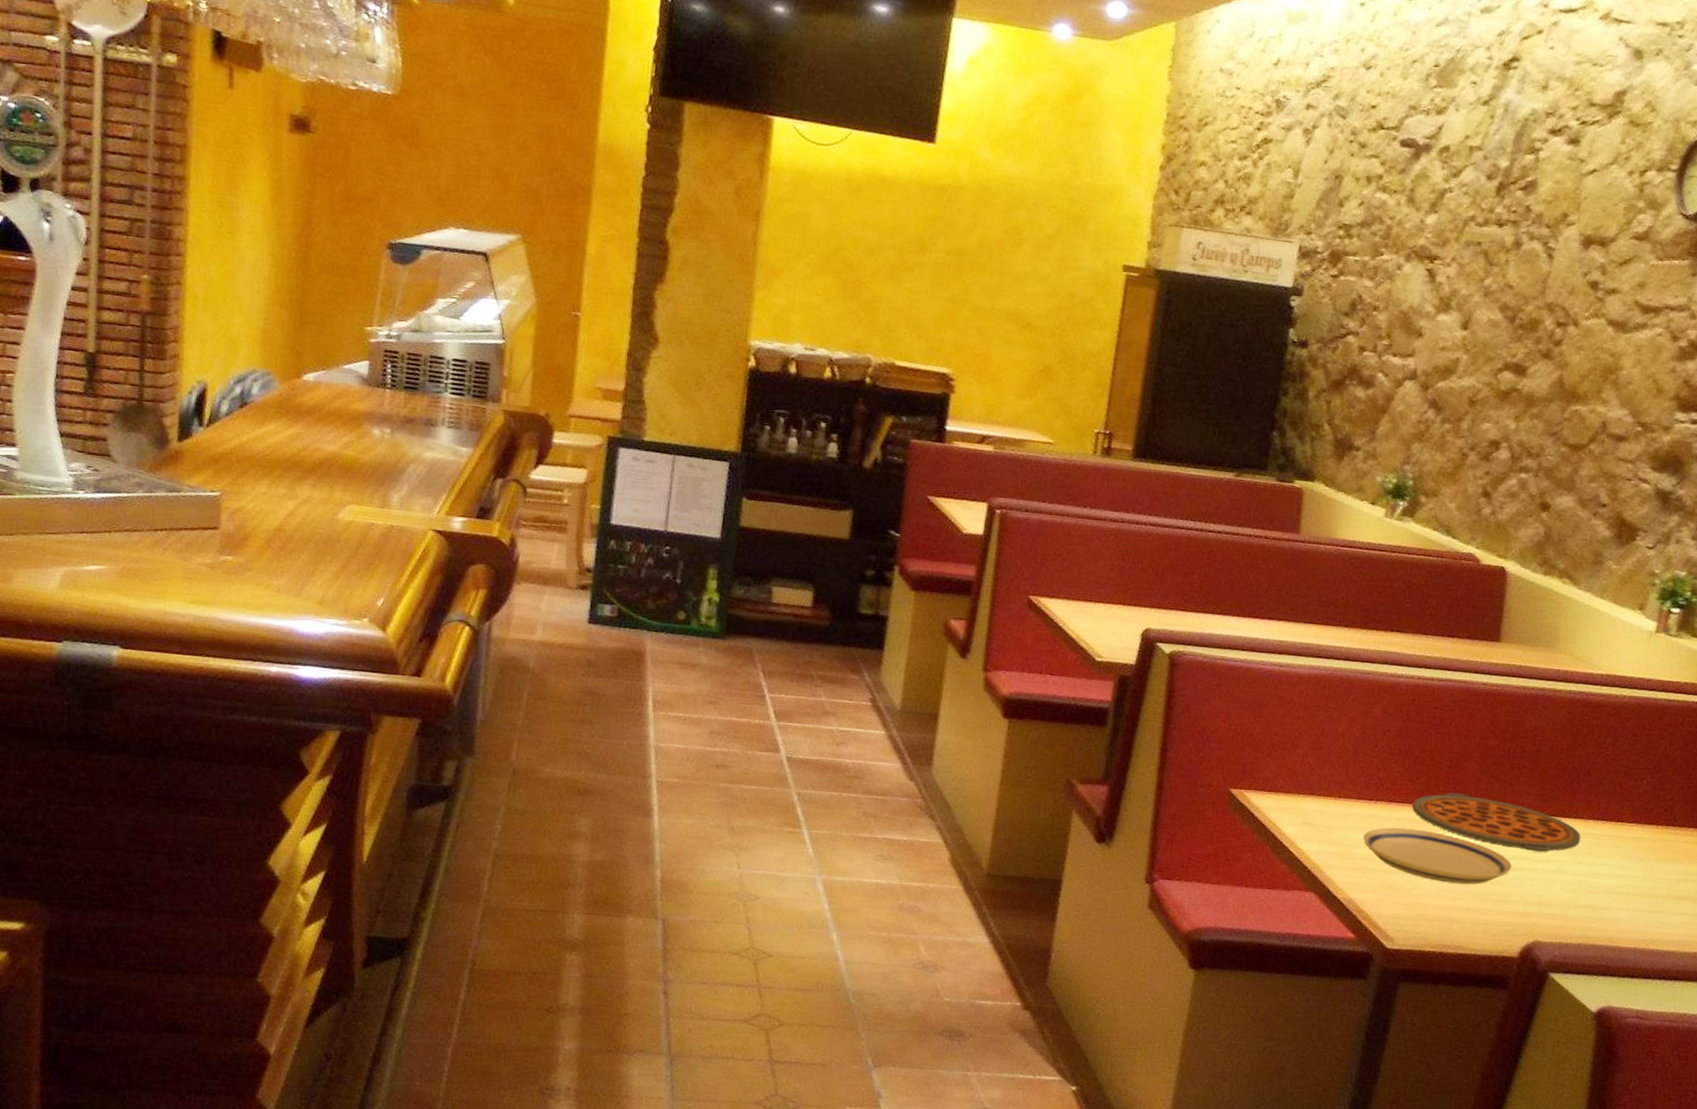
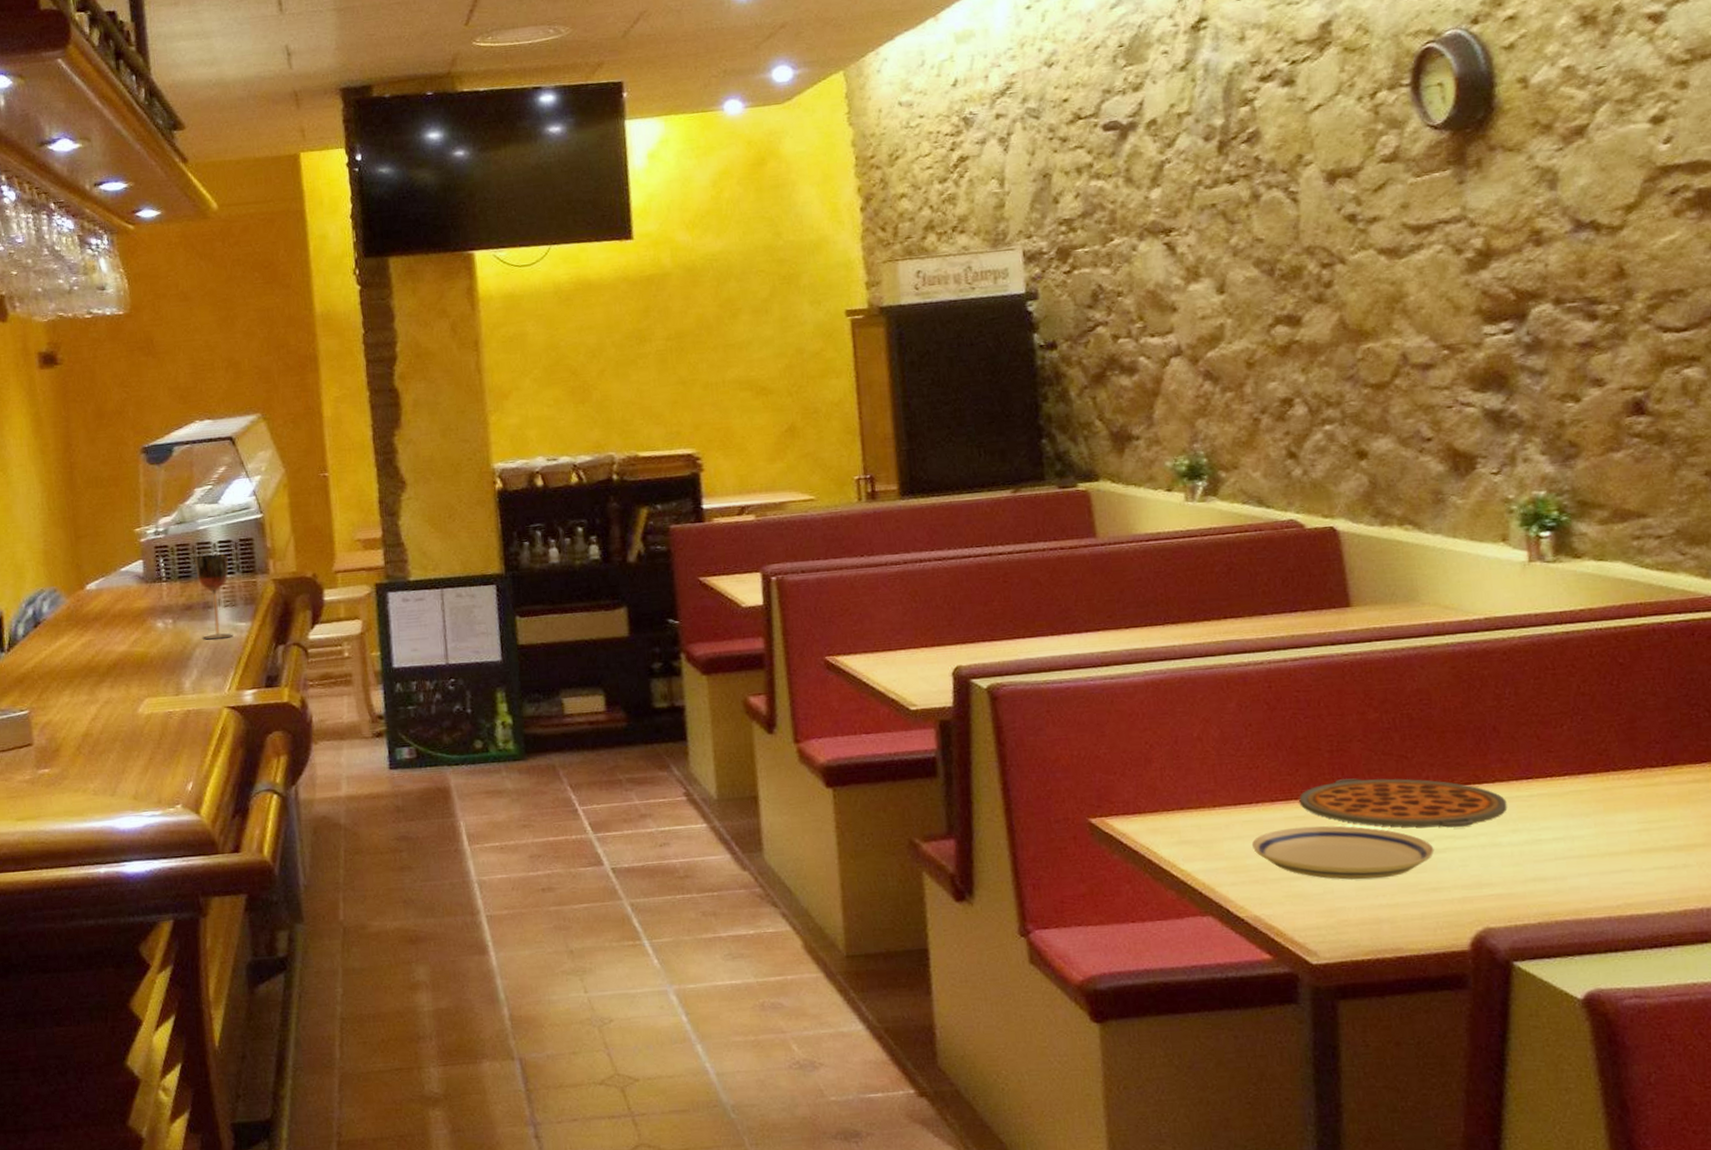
wineglass: none [419,369,461,460] -> present [195,554,233,640]

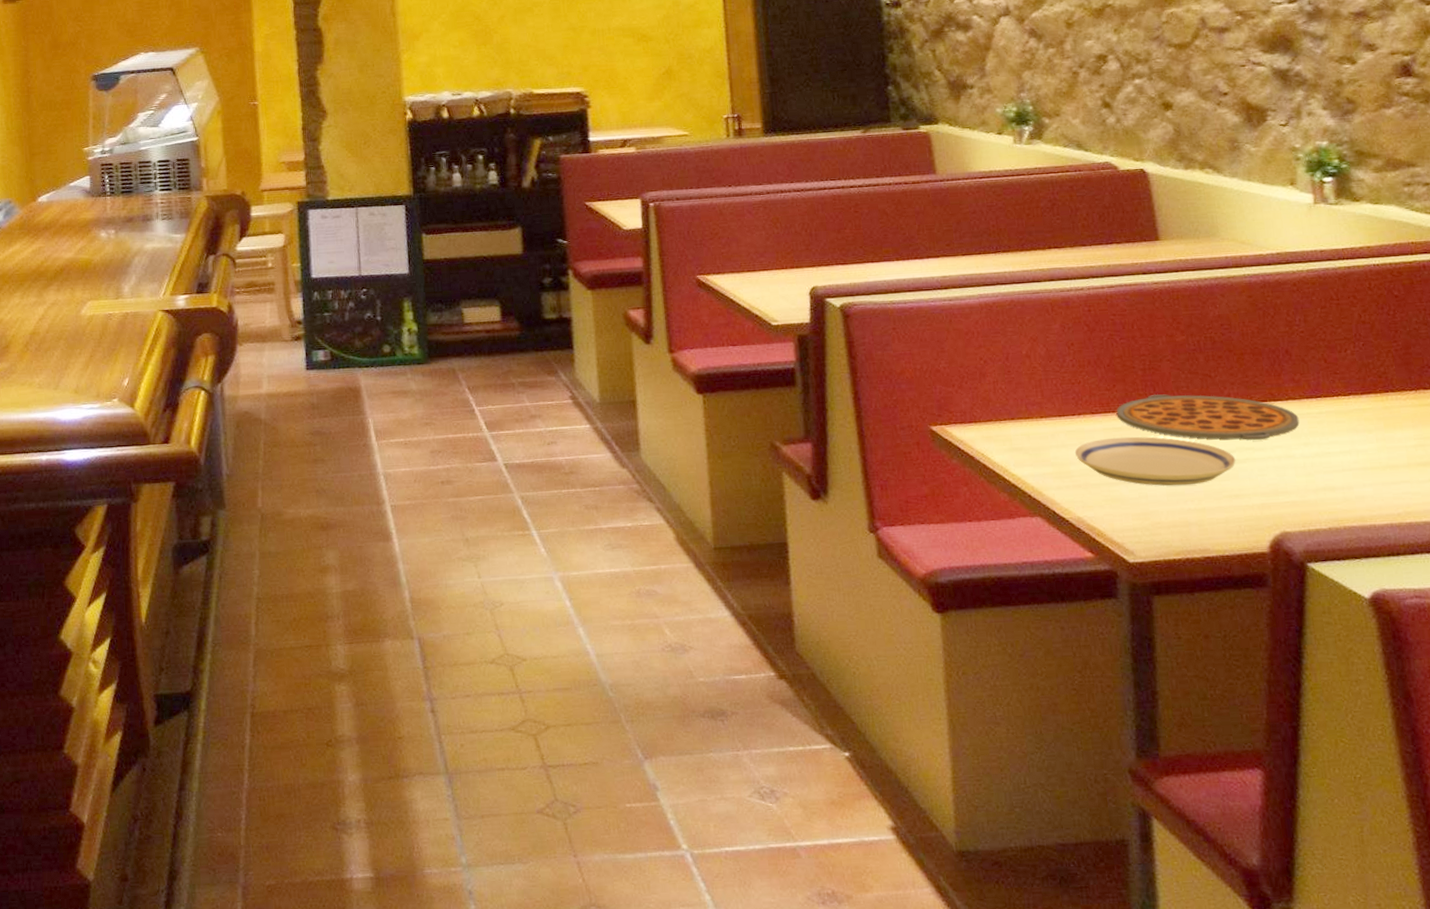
wineglass: present [195,554,233,640] -> none [136,172,169,249]

